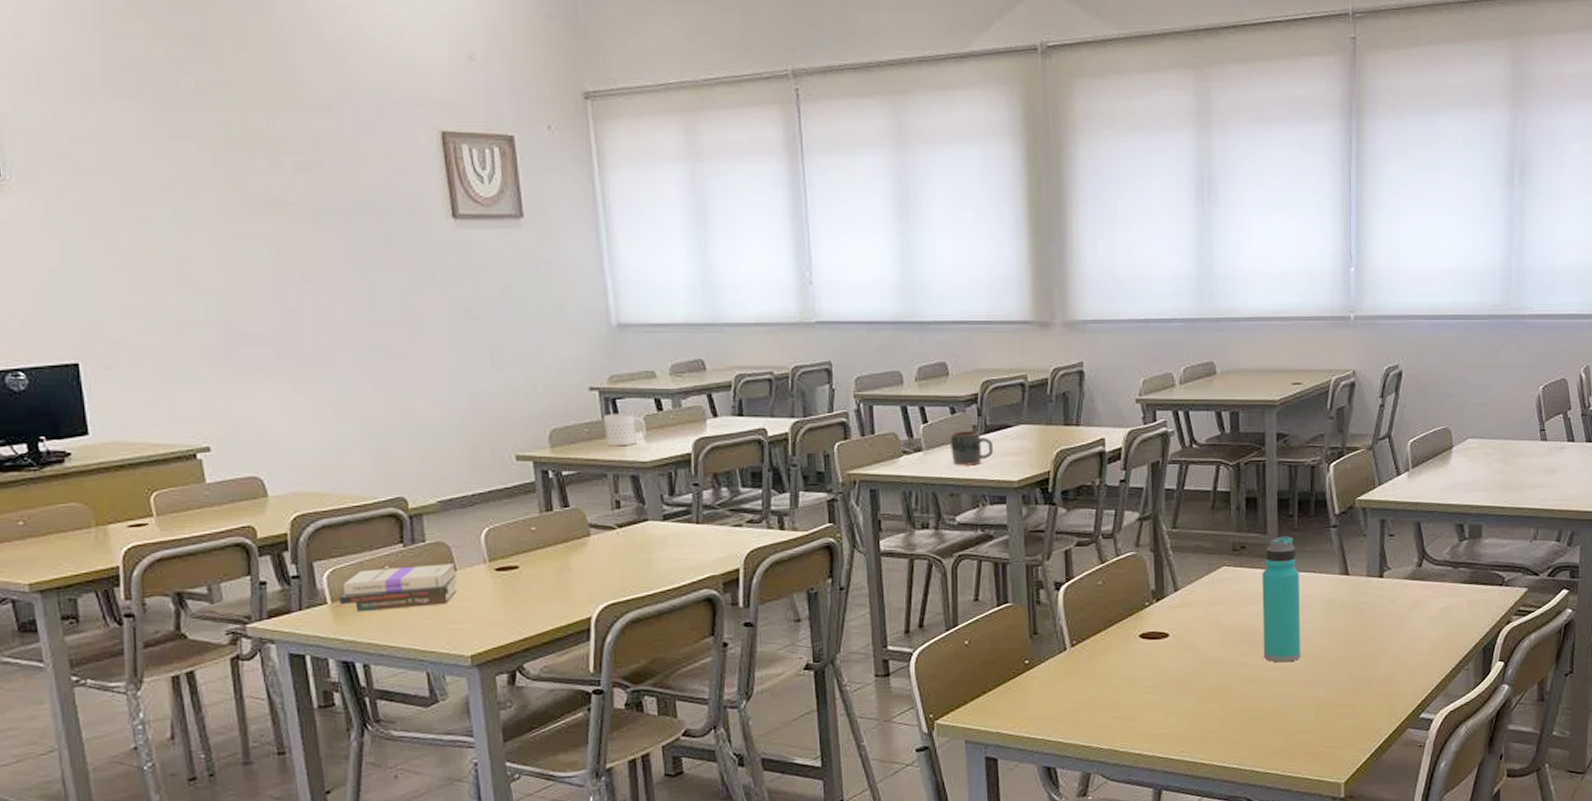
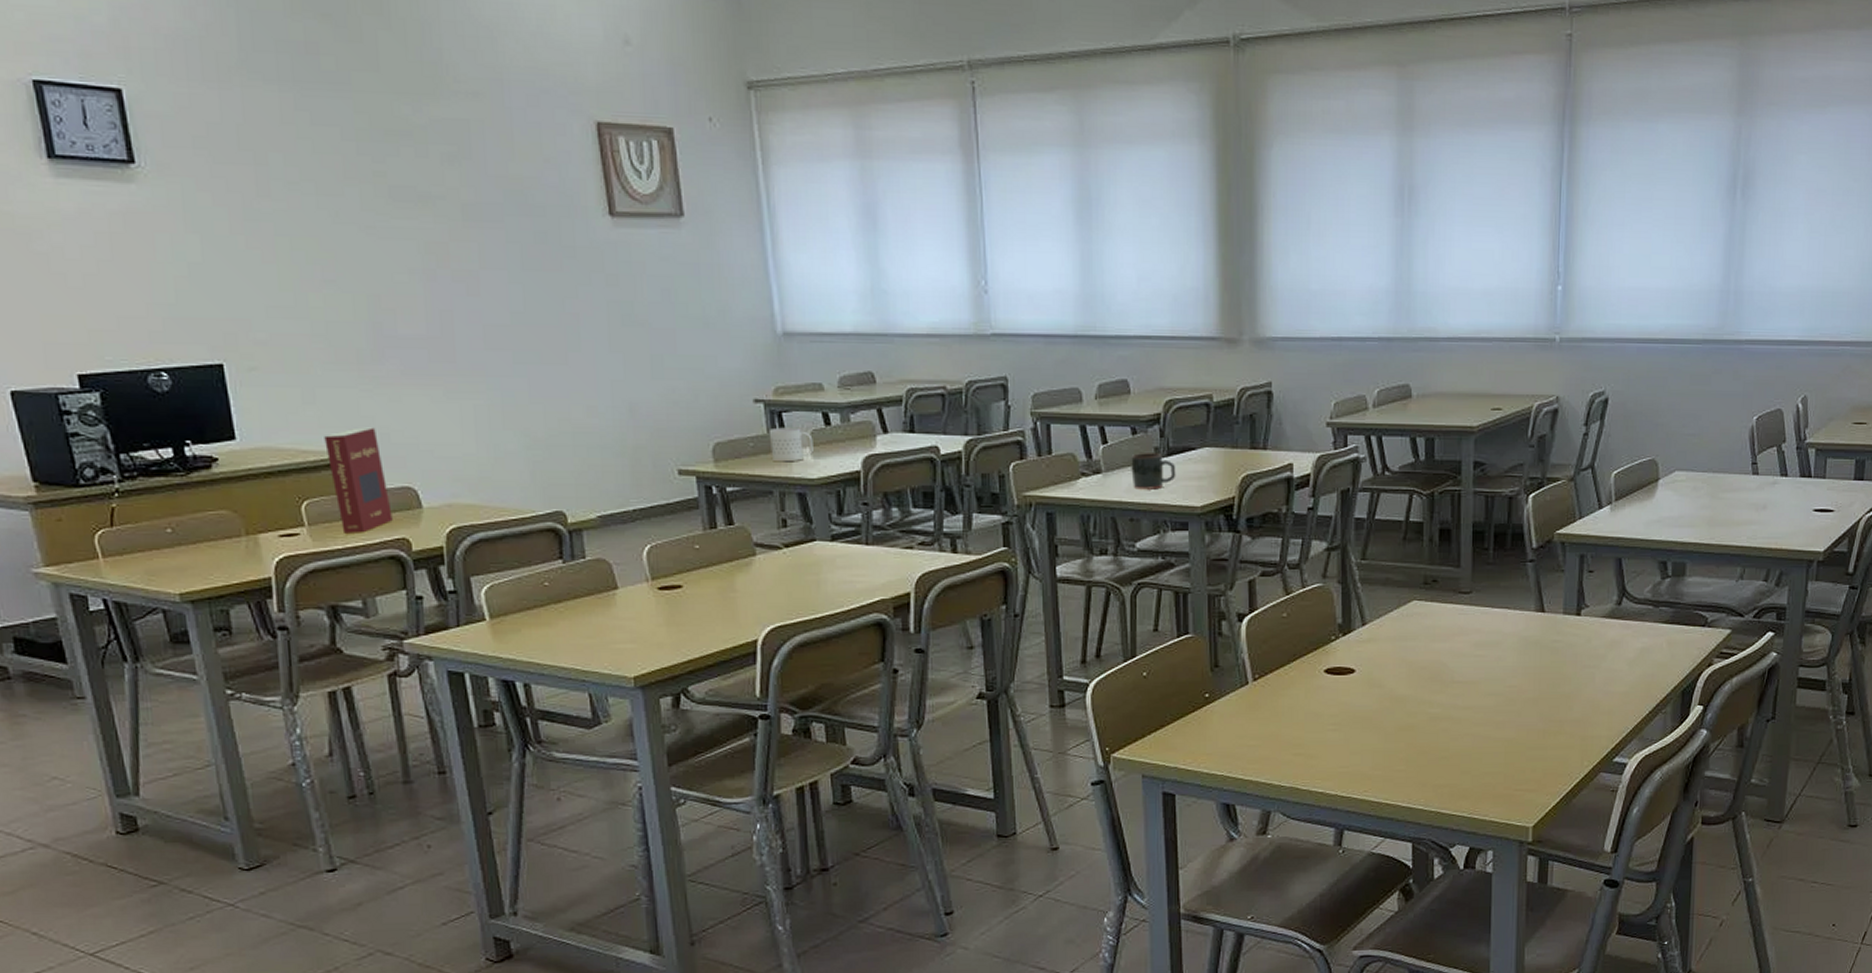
book: none [174,421,239,523] -> present [324,427,393,533]
books: present [339,563,457,612] -> none [498,581,619,630]
water bottle: present [1262,536,1301,663] -> none [1452,570,1493,702]

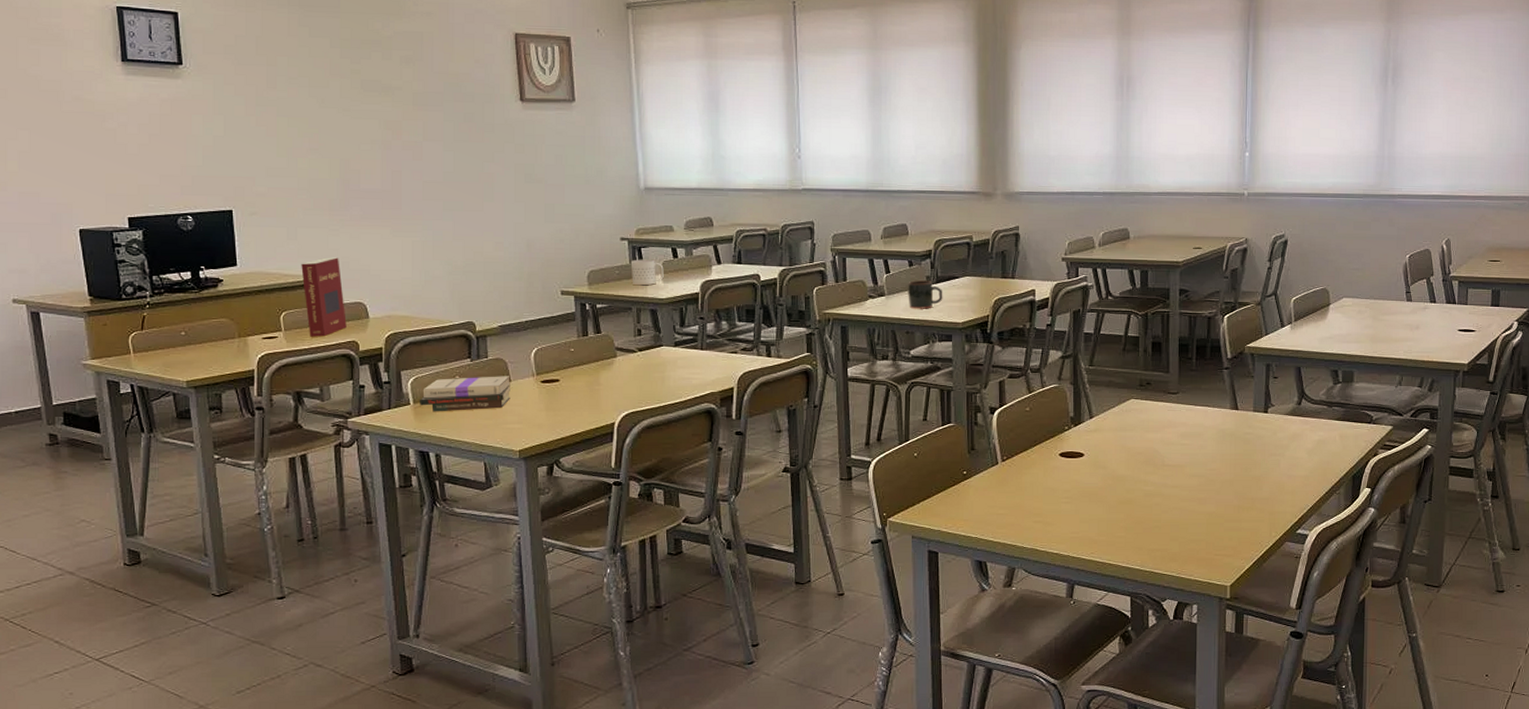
books: none [498,581,619,630] -> present [420,376,510,412]

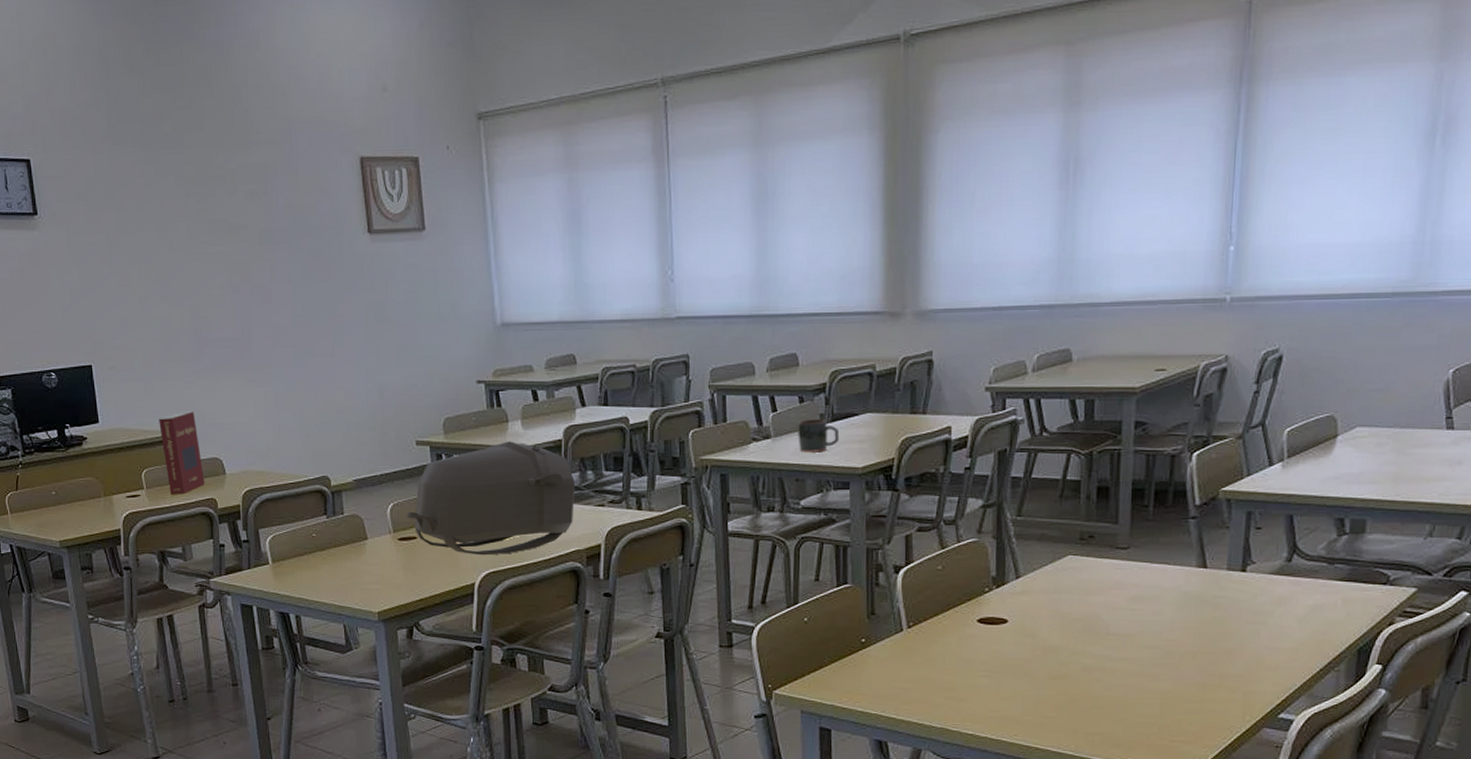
books: present [420,376,510,412] -> none [278,533,368,572]
backpack: none [550,293,711,397] -> present [406,441,576,556]
mug: present [630,259,664,286] -> none [488,403,524,433]

